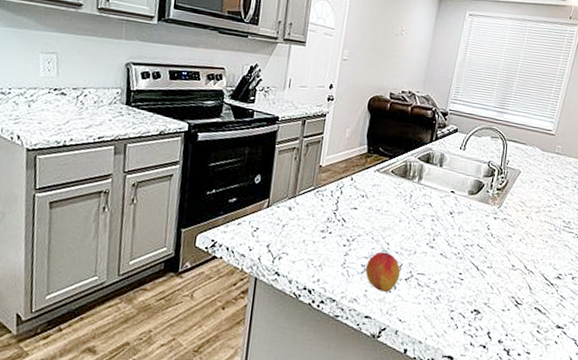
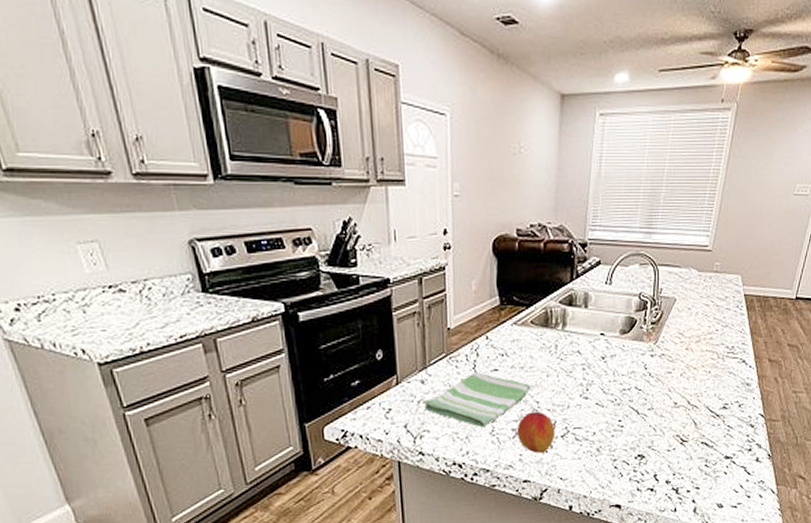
dish towel: none [287,207,384,258] -> present [422,372,531,427]

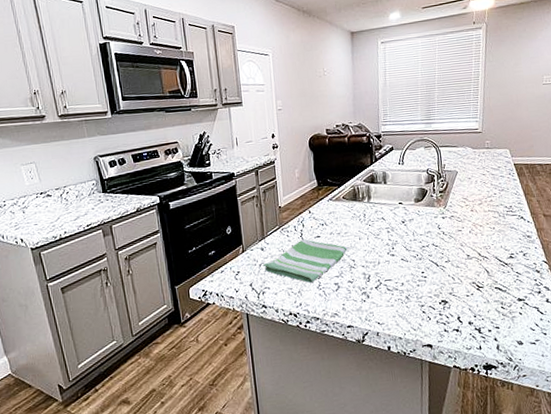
peach: present [516,411,555,453] -> none [338,268,371,303]

